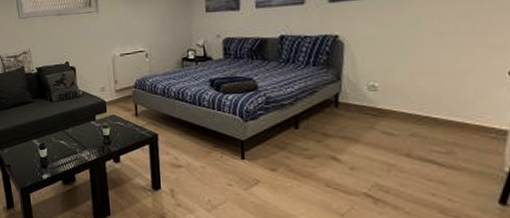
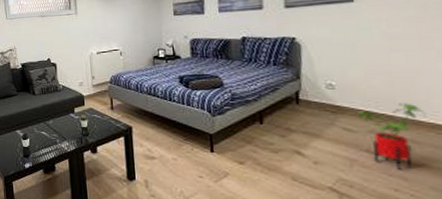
house plant: none [400,104,471,174] -> present [358,103,426,170]

